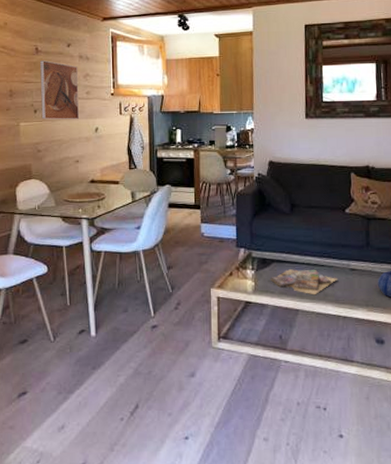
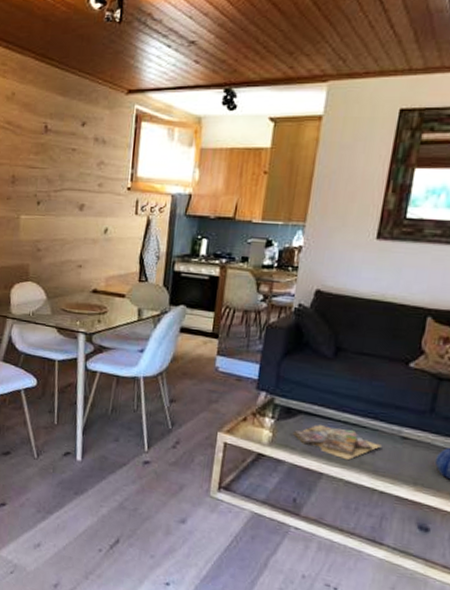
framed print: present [40,60,79,120] -> none [44,142,91,217]

